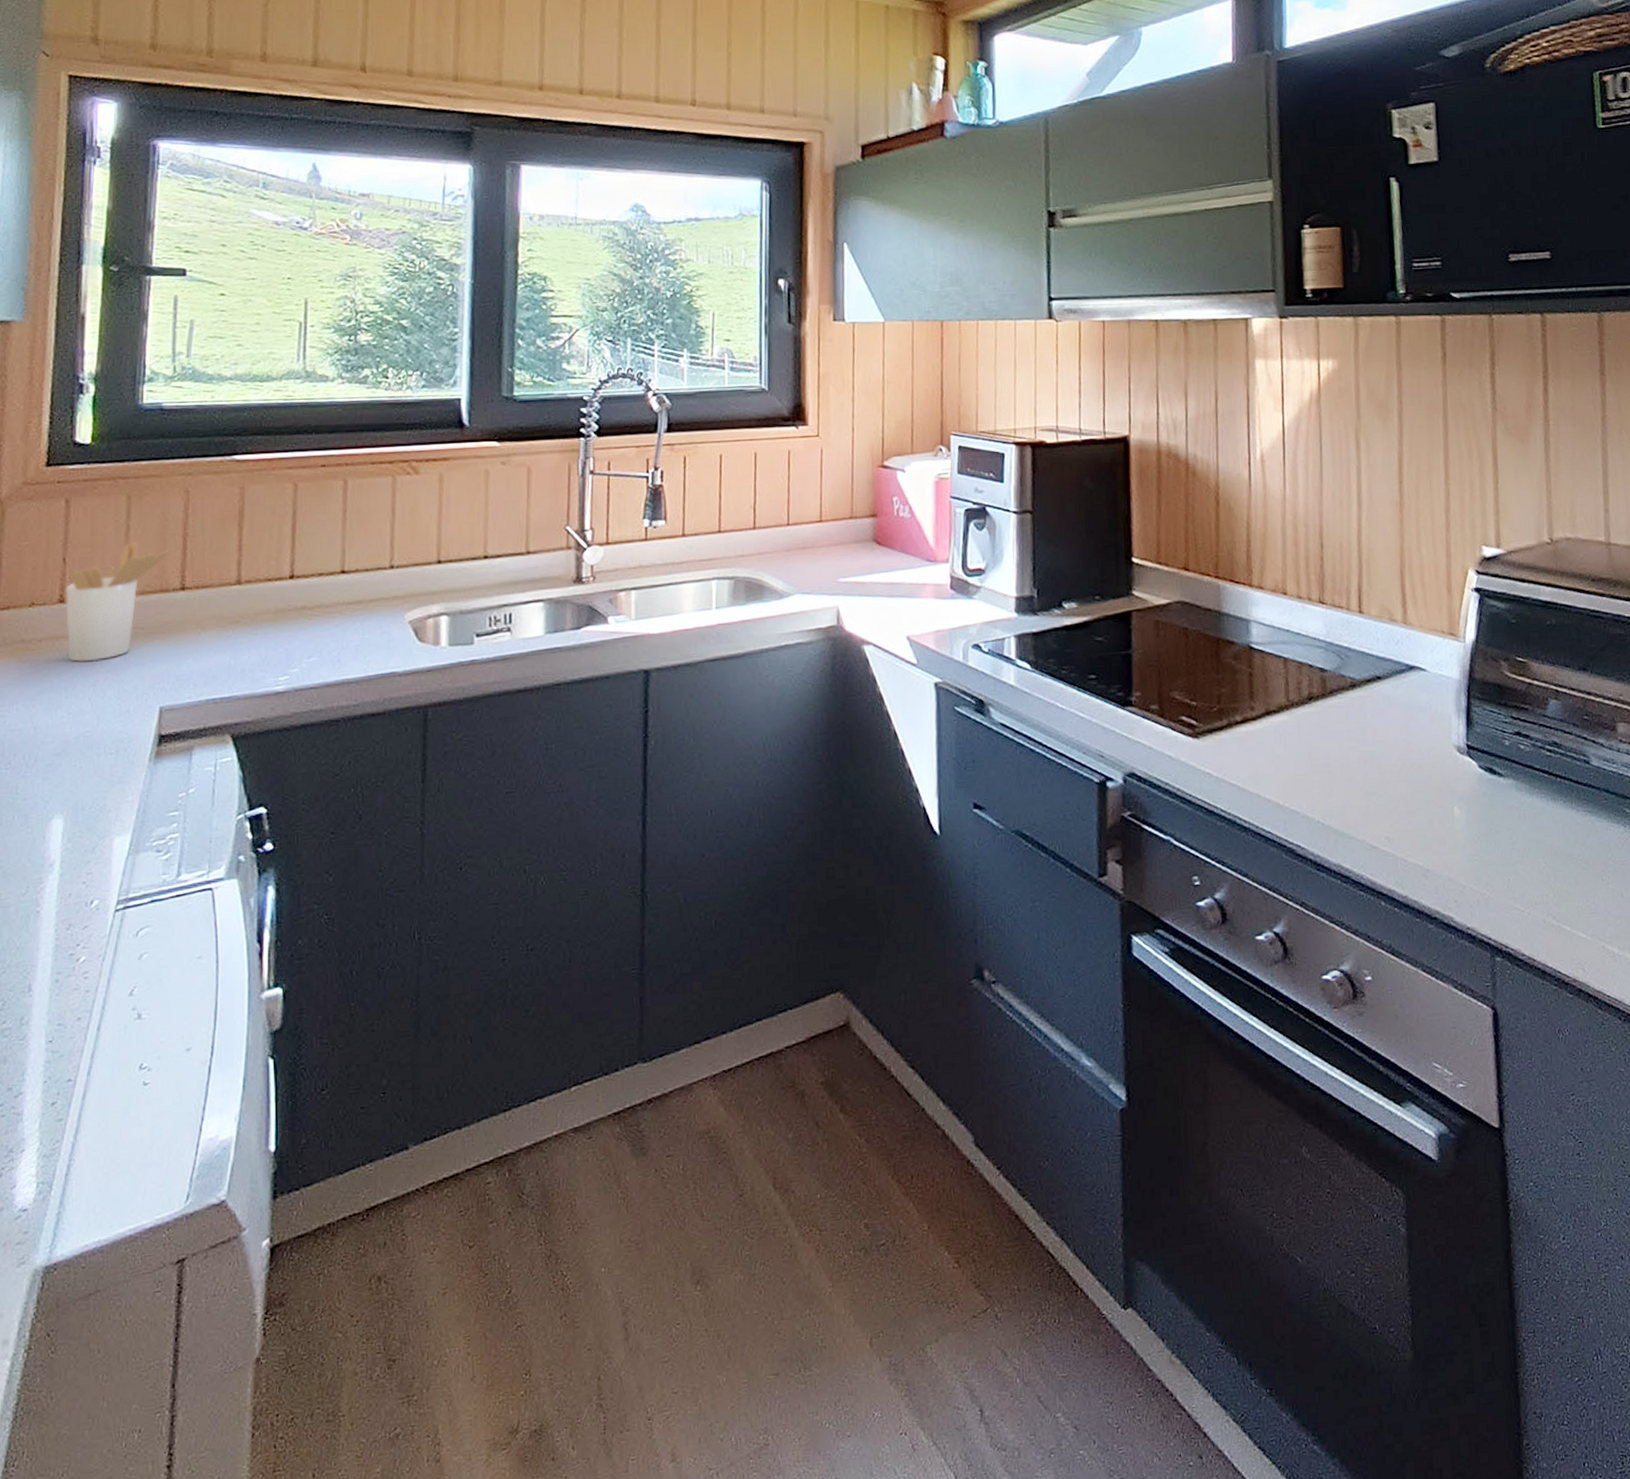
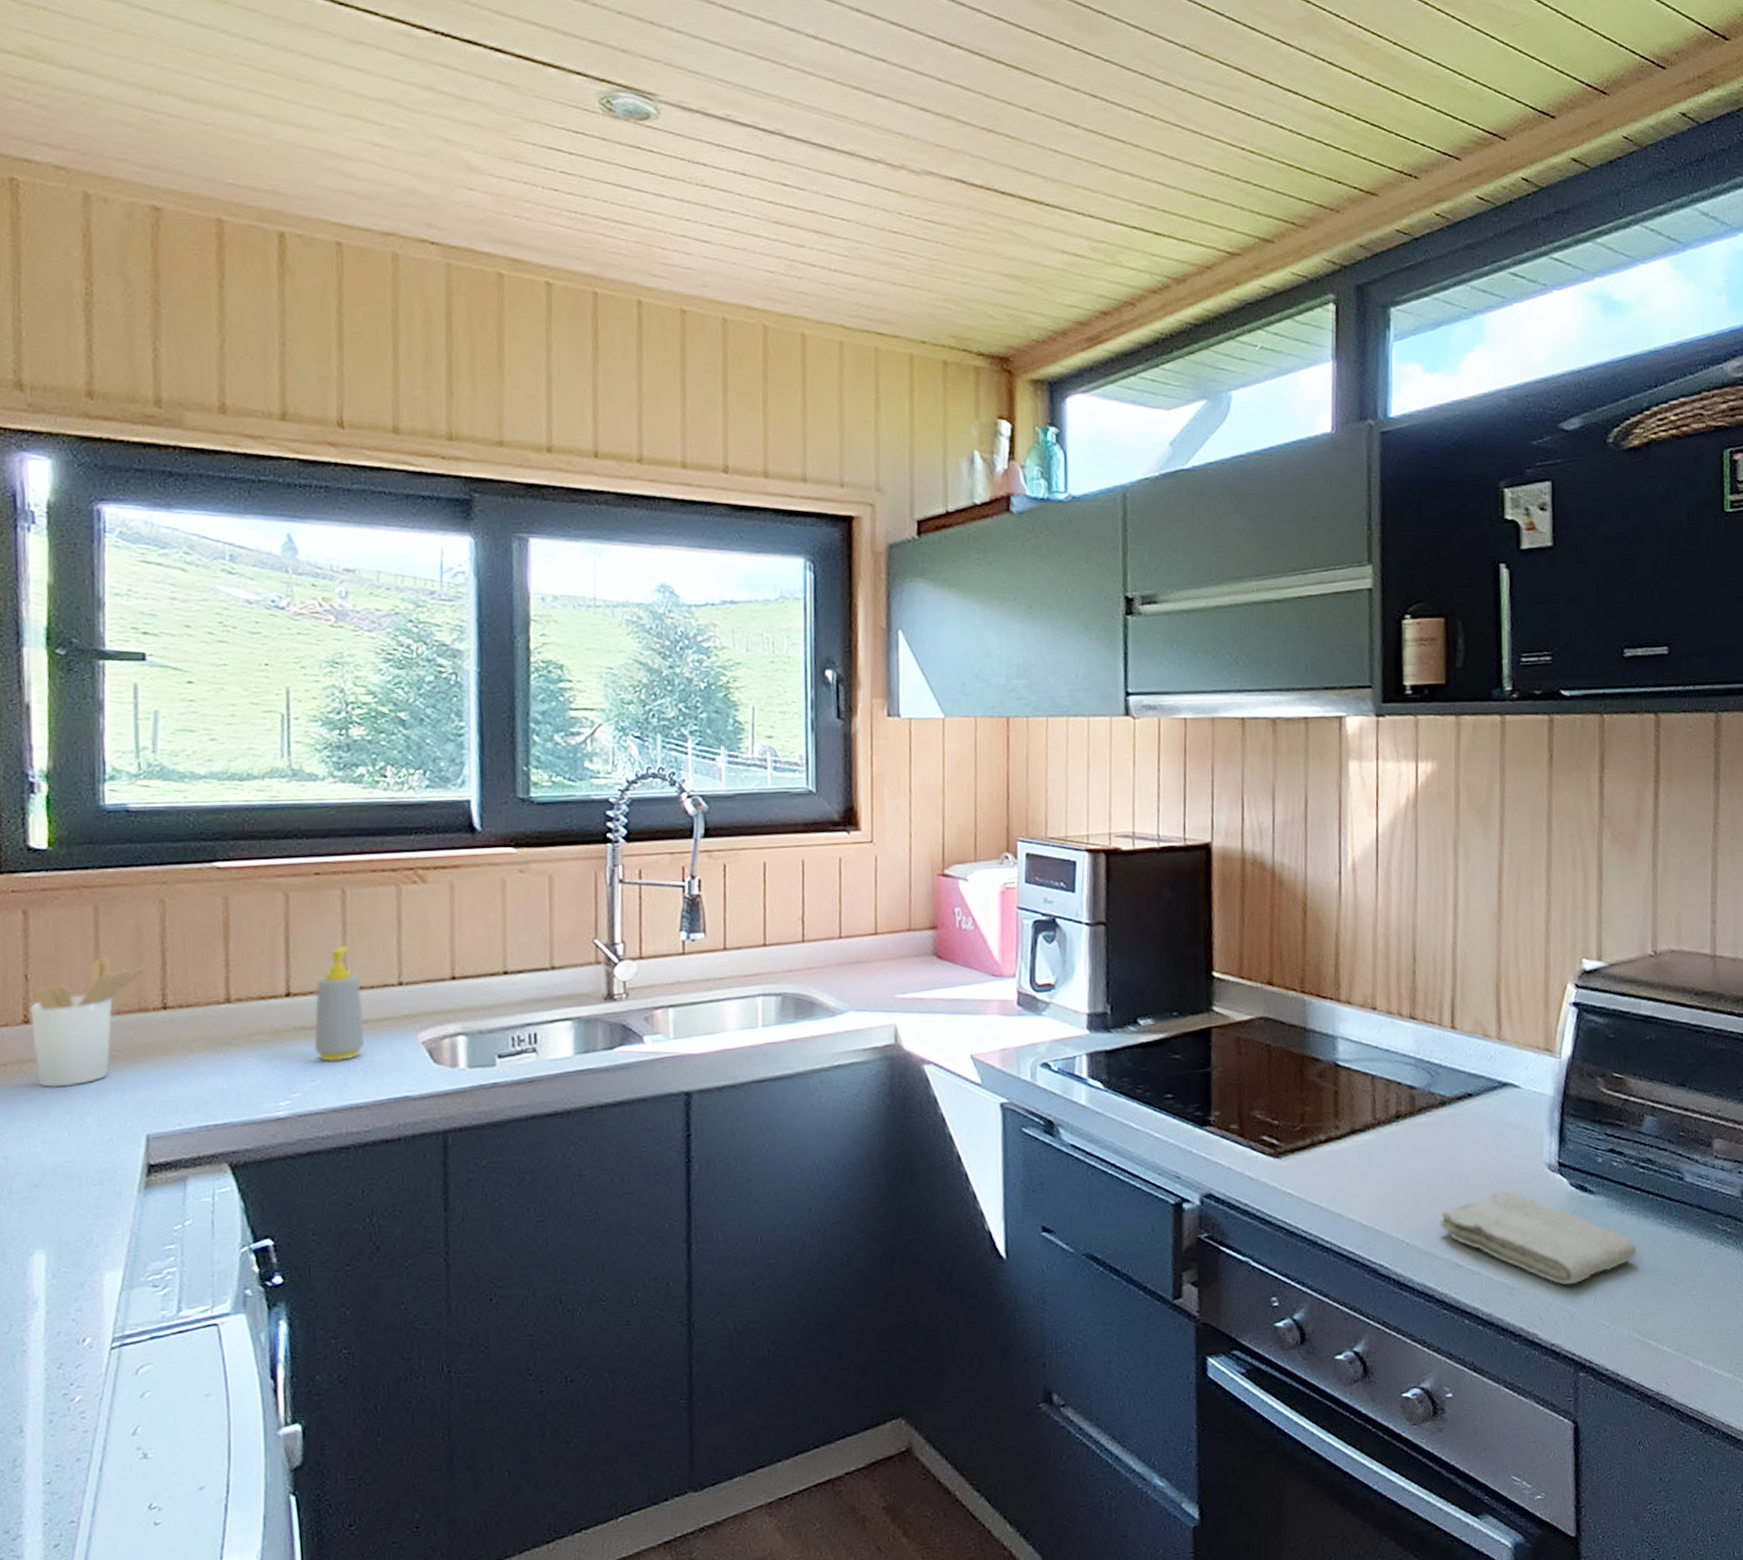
soap bottle: none [312,532,358,640] -> present [314,946,364,1063]
washcloth: none [1353,772,1547,868] -> present [1439,1190,1636,1285]

